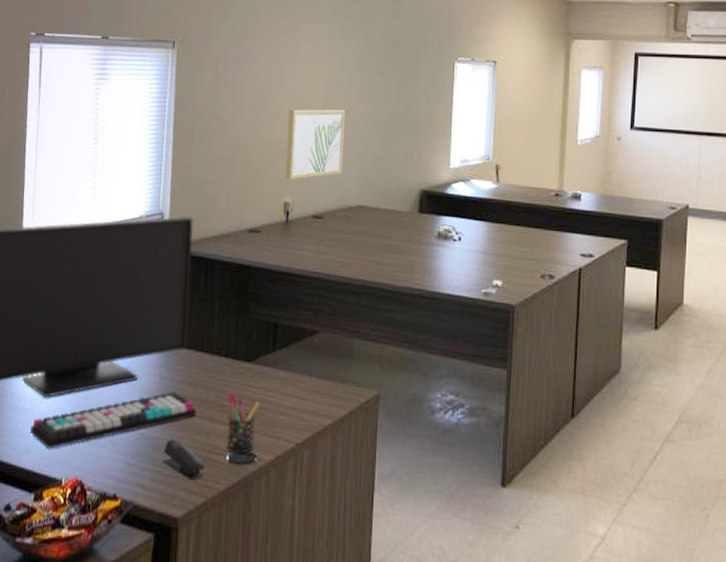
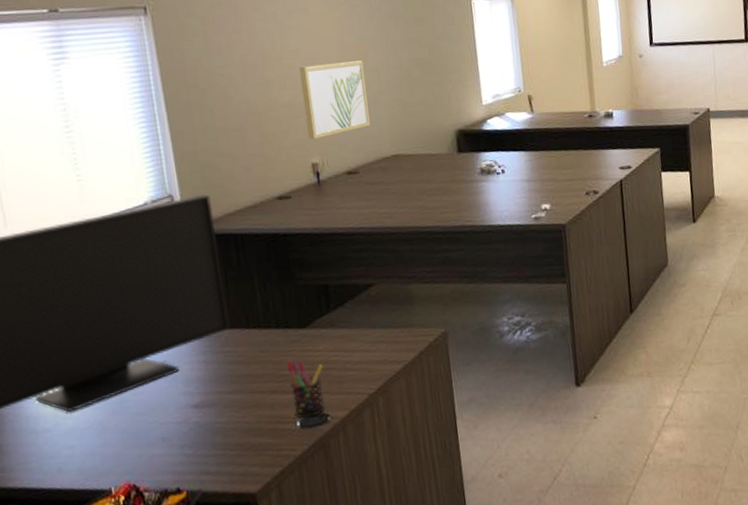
keyboard: present [30,391,197,449] -> none [59,374,255,463]
stapler: present [162,439,205,481] -> none [225,419,277,455]

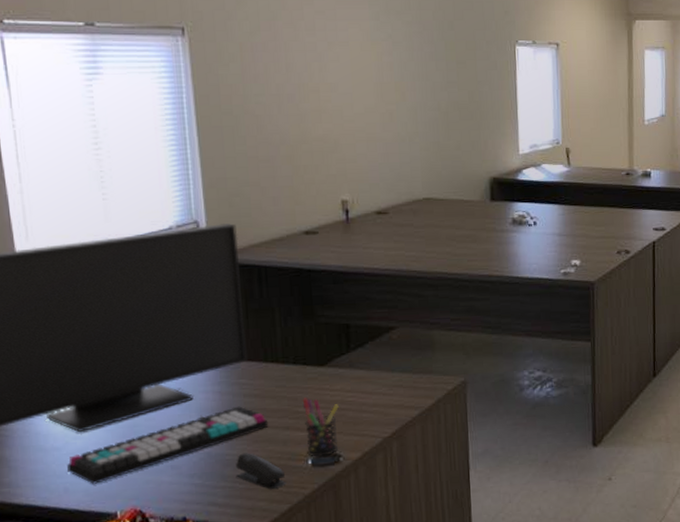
keyboard: none [59,374,255,463] -> present [67,406,269,484]
stapler: none [225,419,277,455] -> present [236,452,287,490]
wall art: present [299,60,370,140] -> none [335,99,404,176]

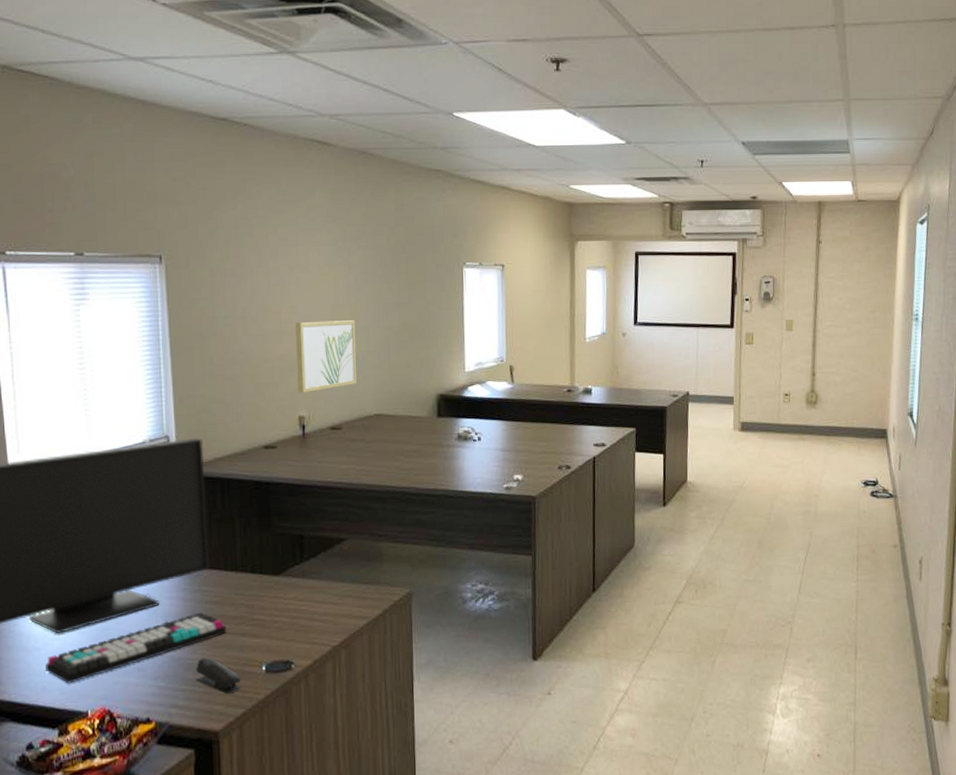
pen holder: present [302,398,339,457] -> none [258,605,292,663]
wall art: none [335,99,404,176] -> present [295,320,357,394]

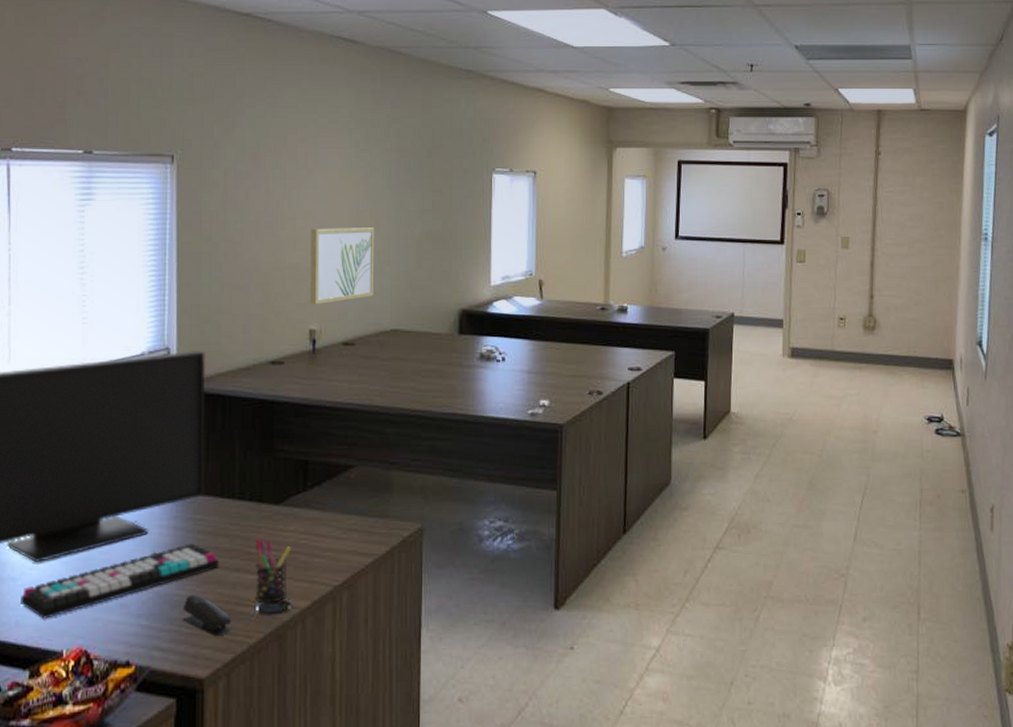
pen holder: none [258,605,292,663] -> present [255,538,291,603]

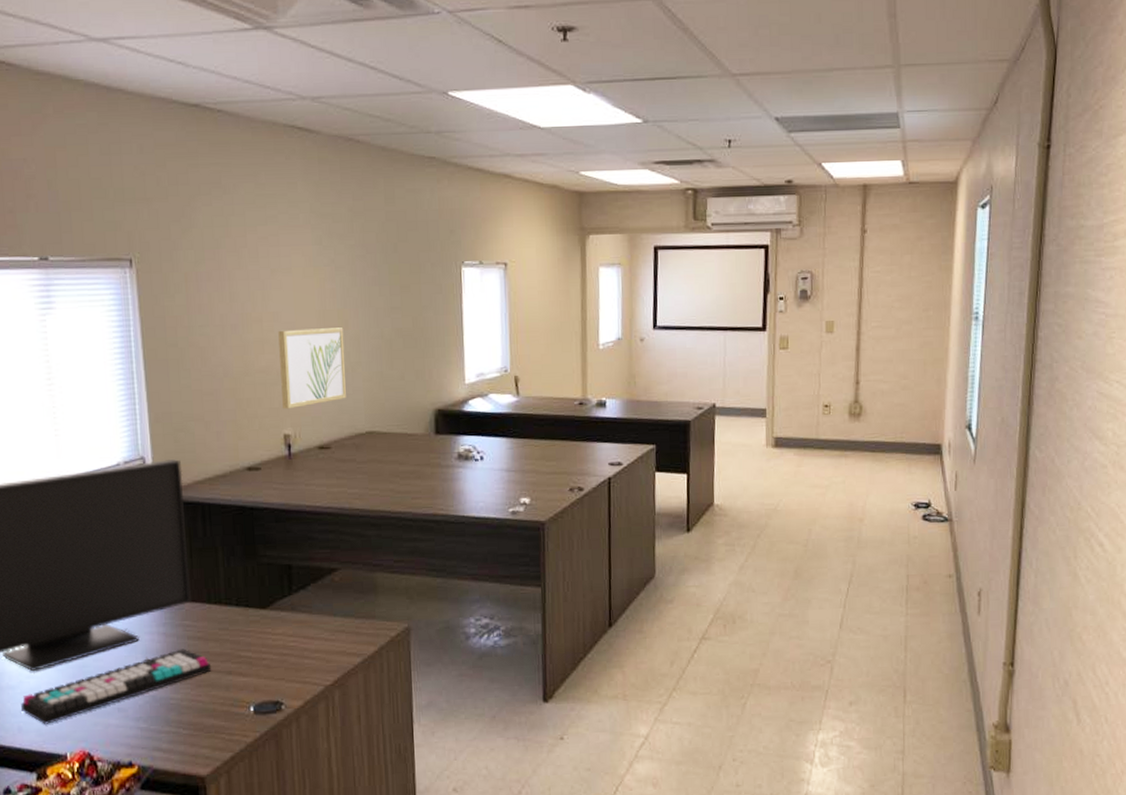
stapler: present [182,594,232,637] -> none [179,697,229,737]
pen holder: present [255,538,291,603] -> none [244,641,281,704]

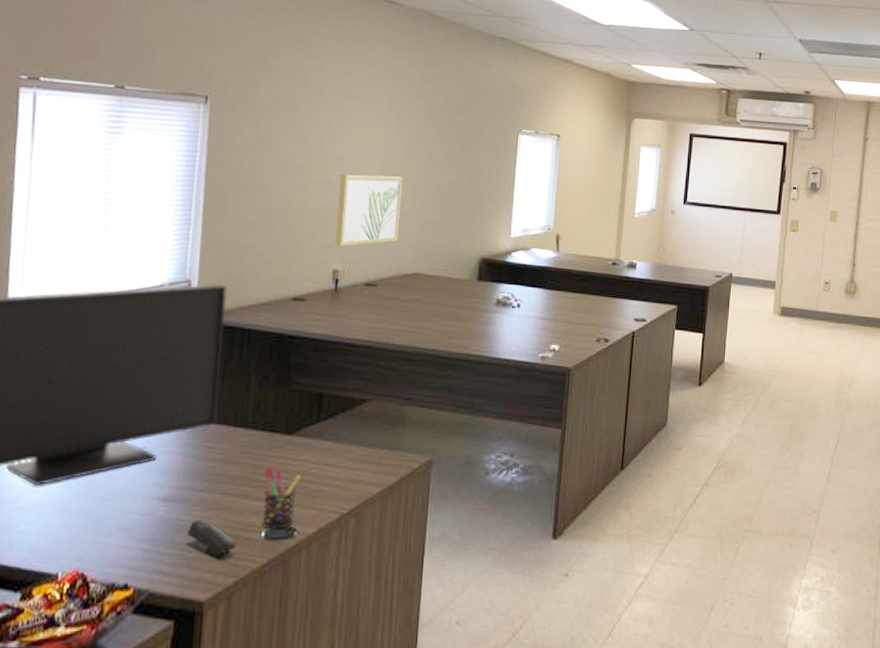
keyboard: present [21,648,212,724] -> none [16,470,228,542]
stapler: none [179,697,229,737] -> present [185,520,236,561]
pen holder: none [244,641,281,704] -> present [262,466,301,529]

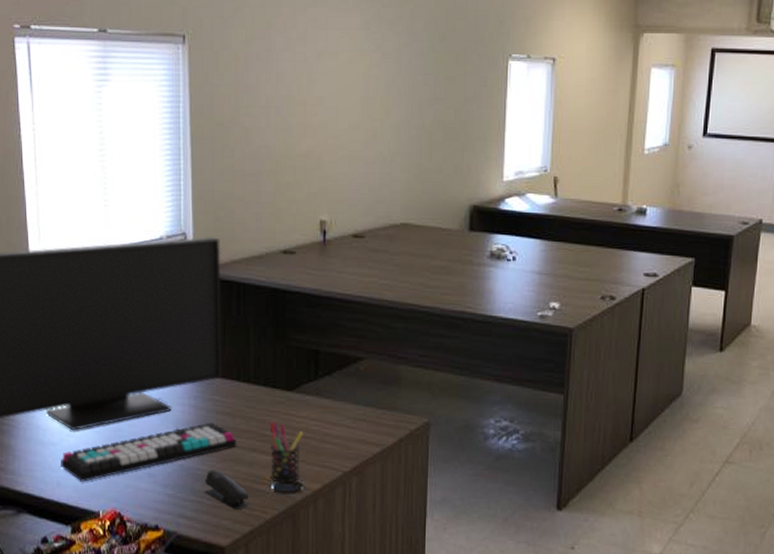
keyboard: none [16,470,228,542] -> present [61,422,237,482]
wall art: present [335,174,403,247] -> none [321,115,385,195]

